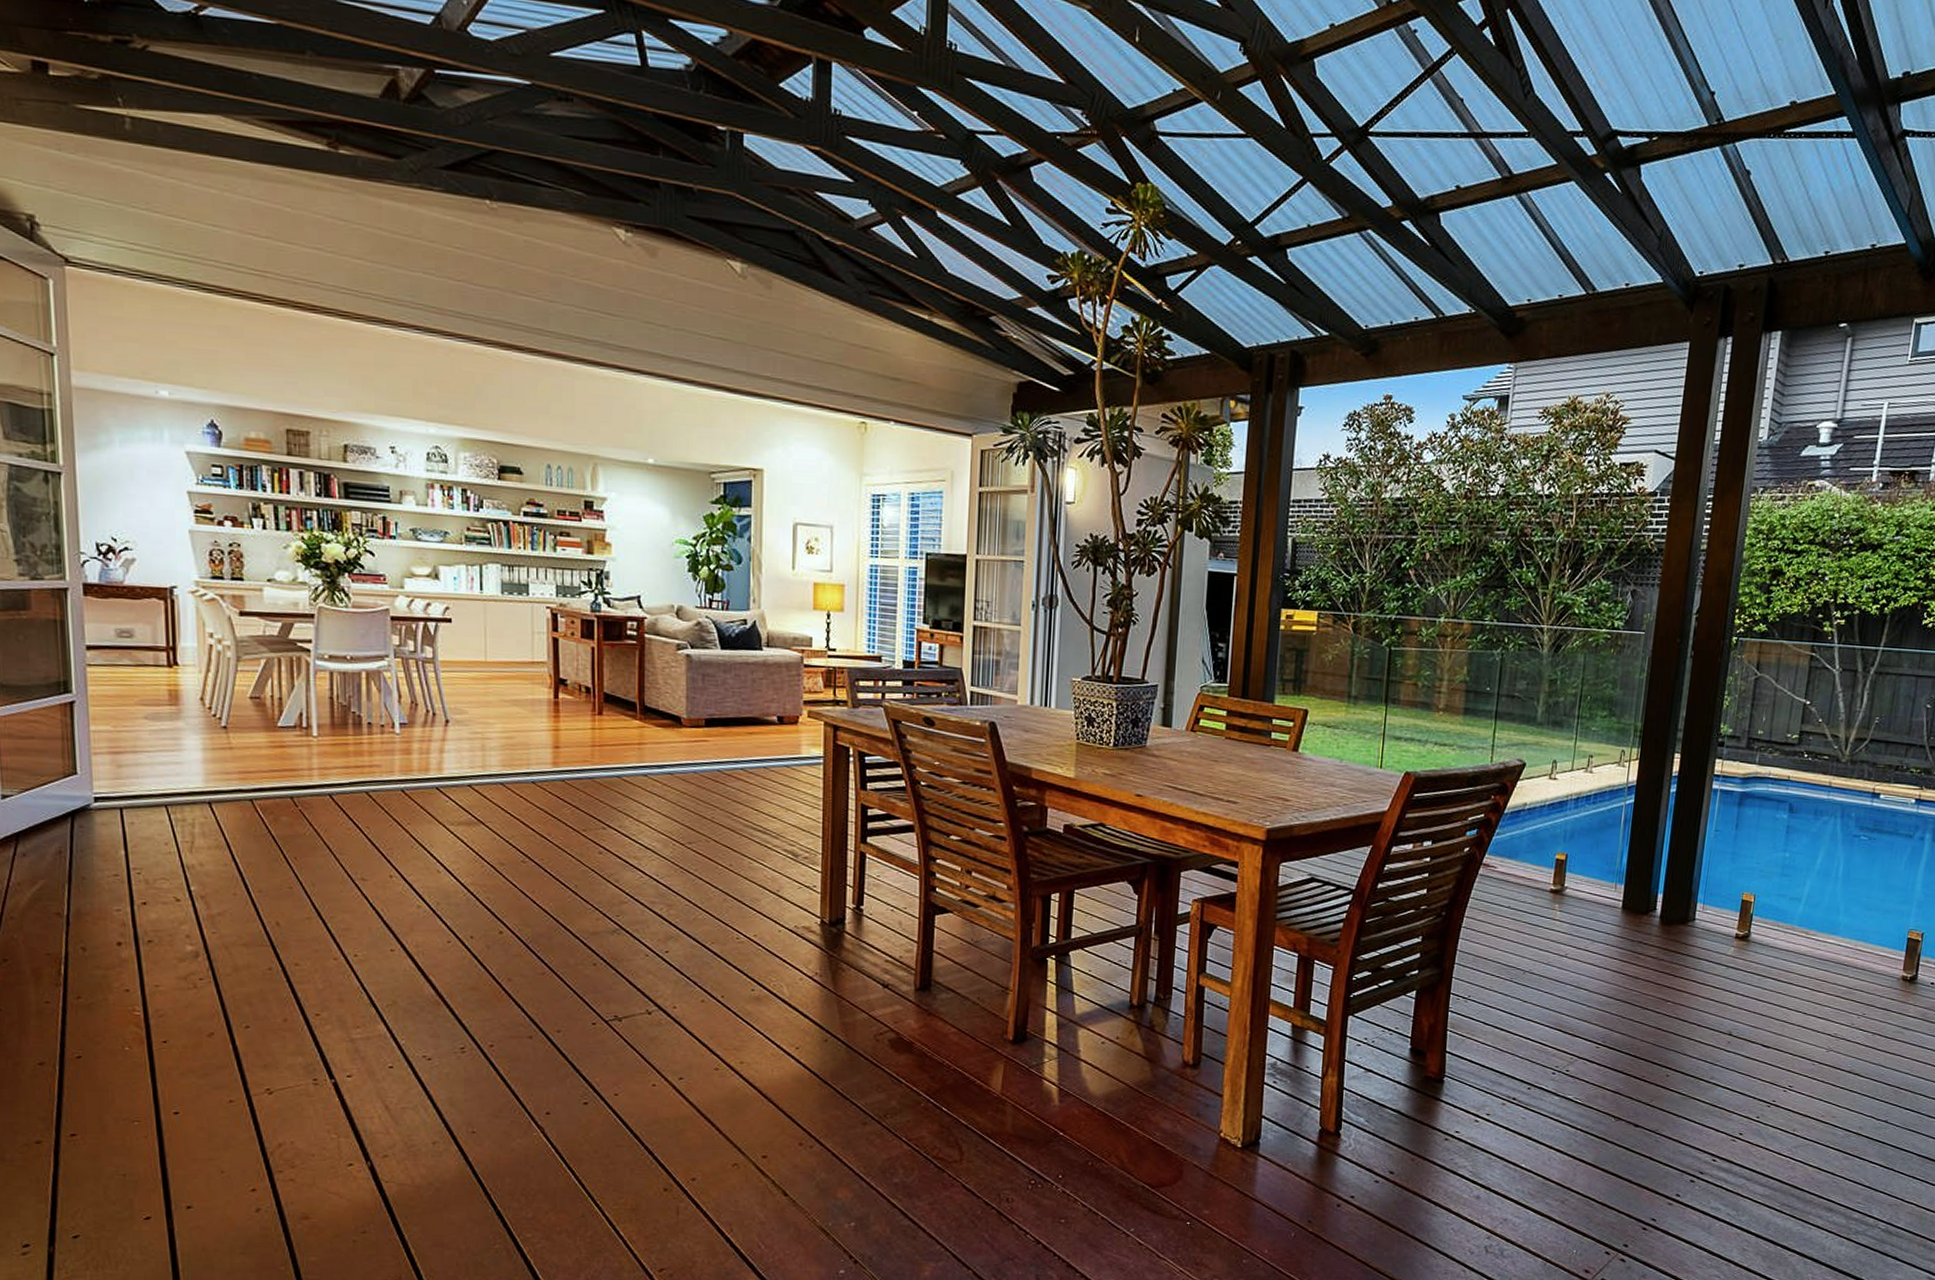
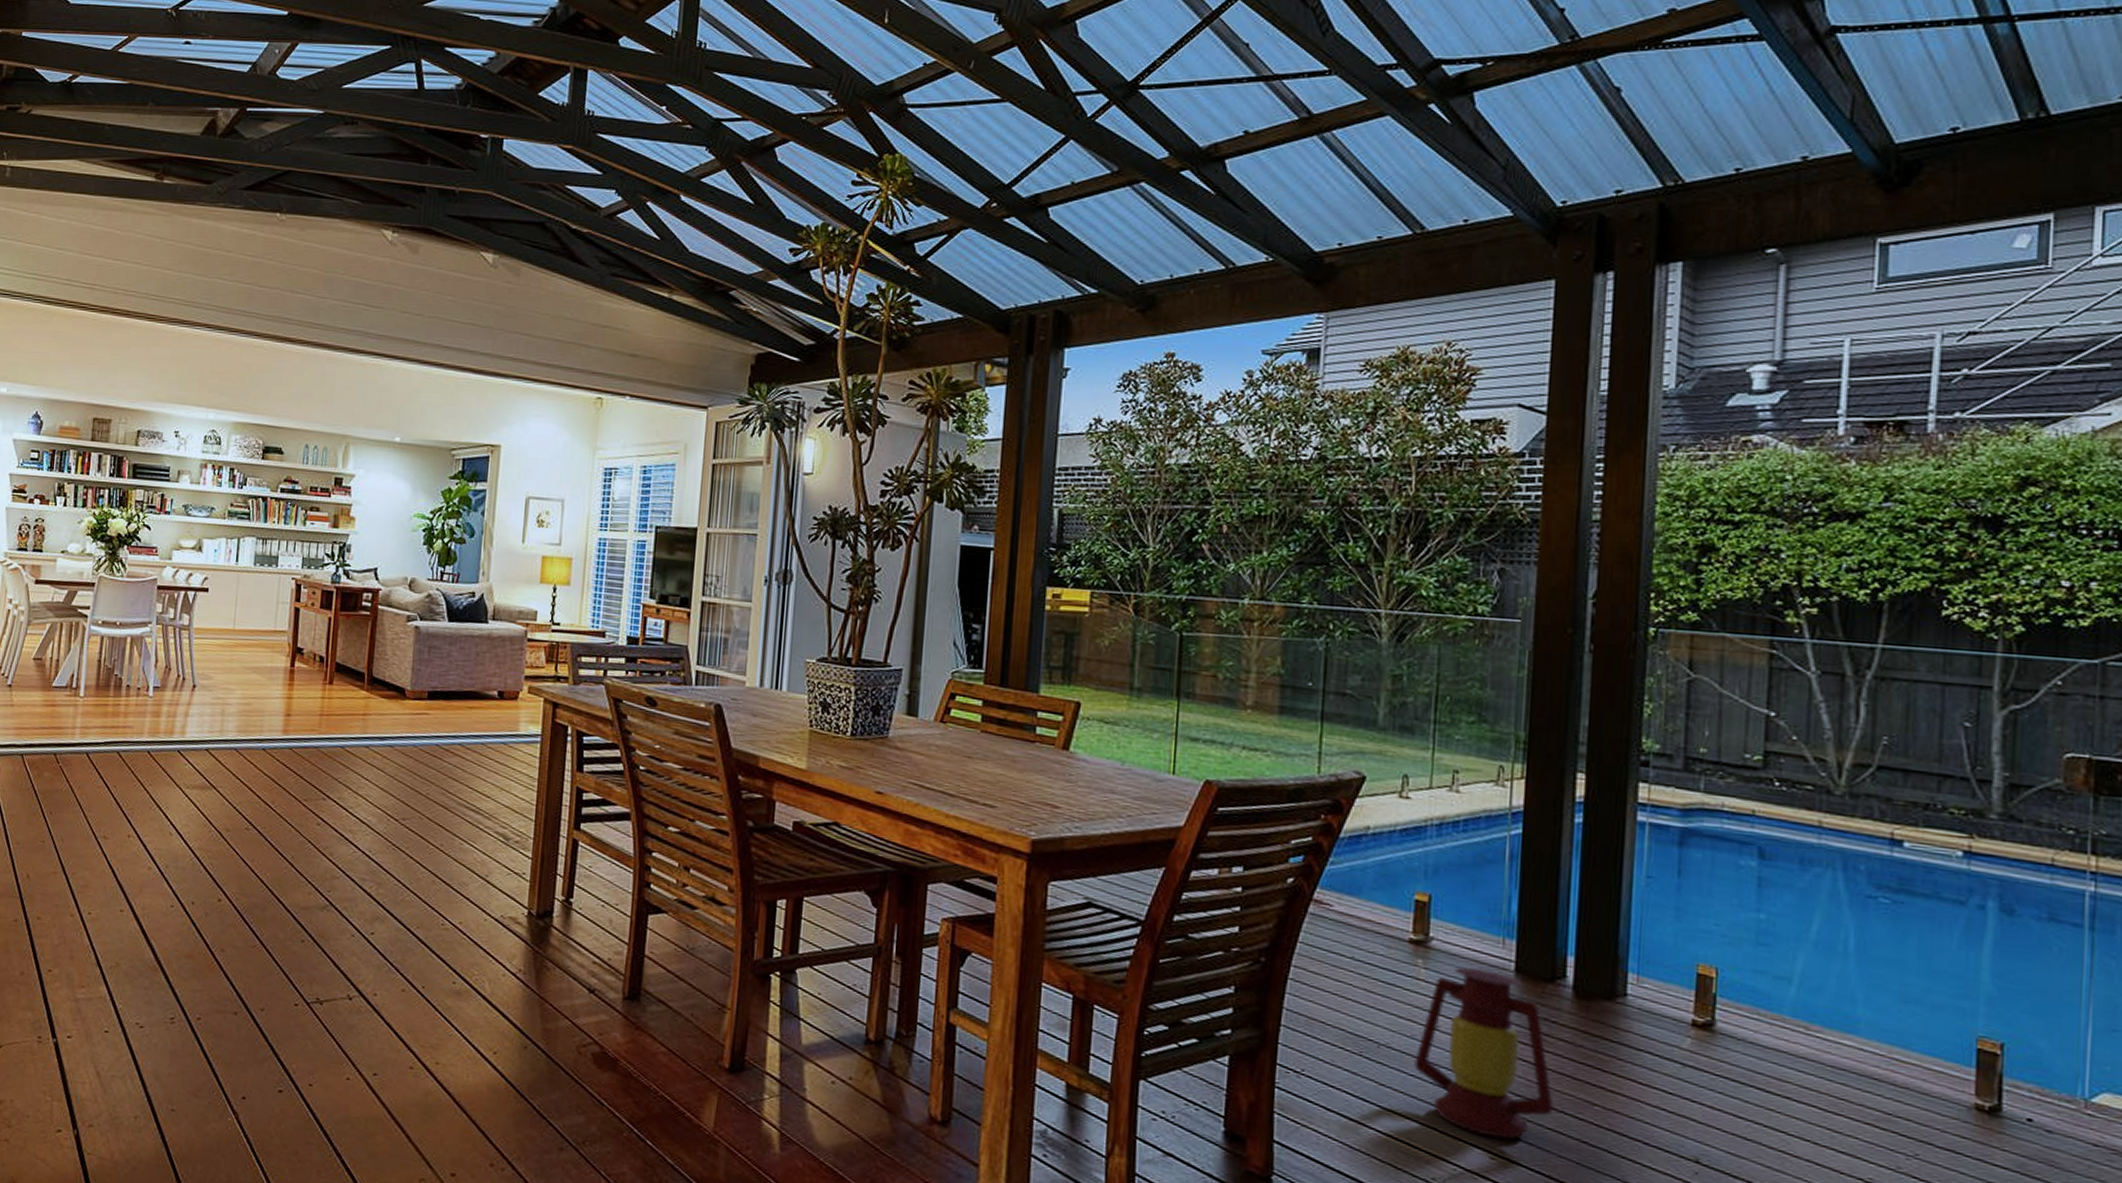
lantern: none [1548,907,1641,1033] -> present [1414,967,1554,1140]

